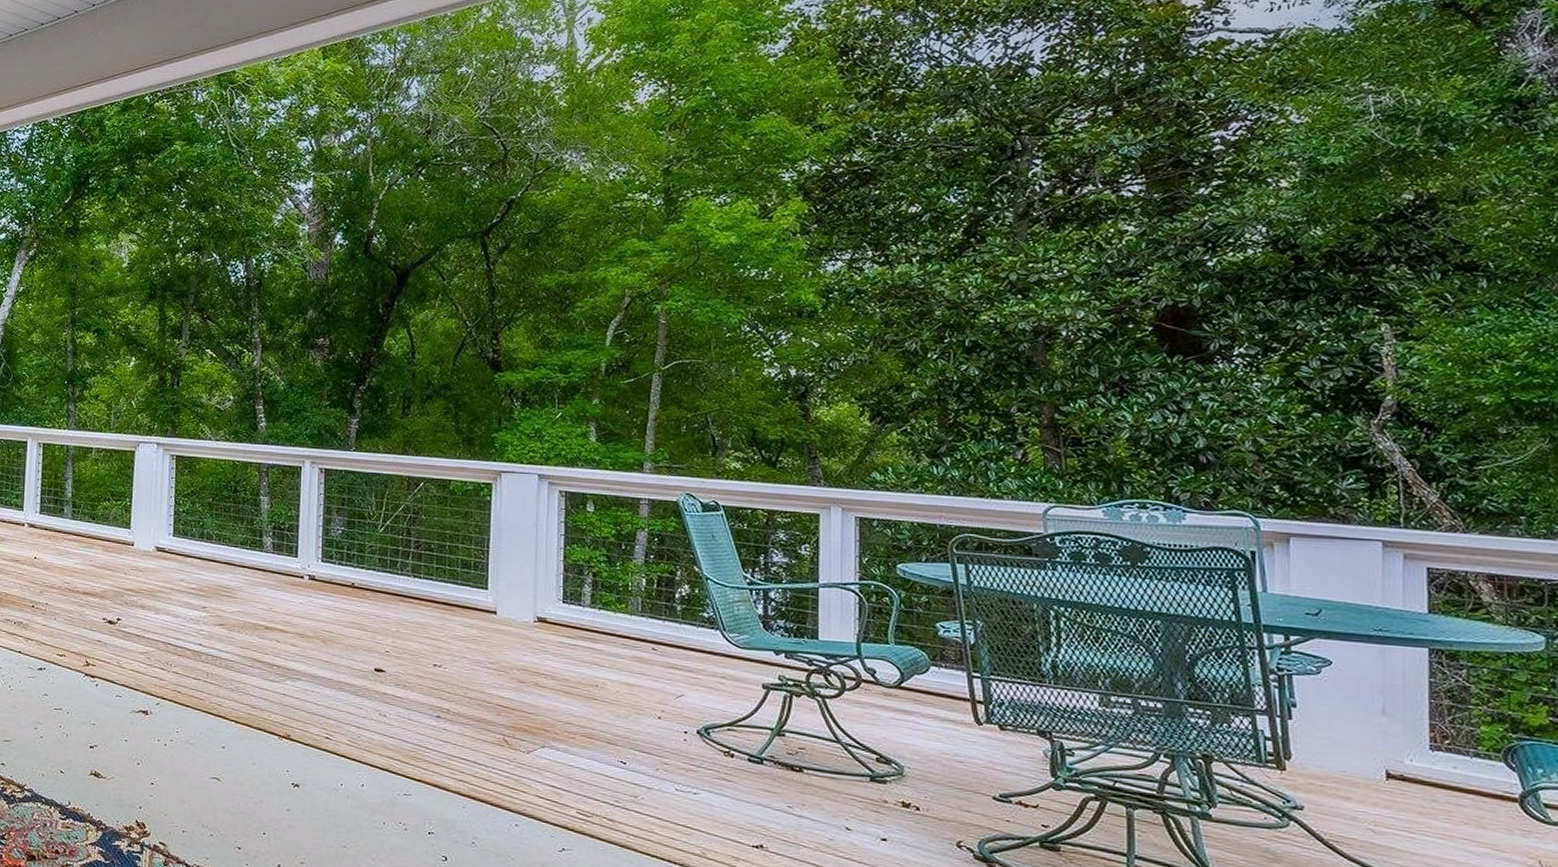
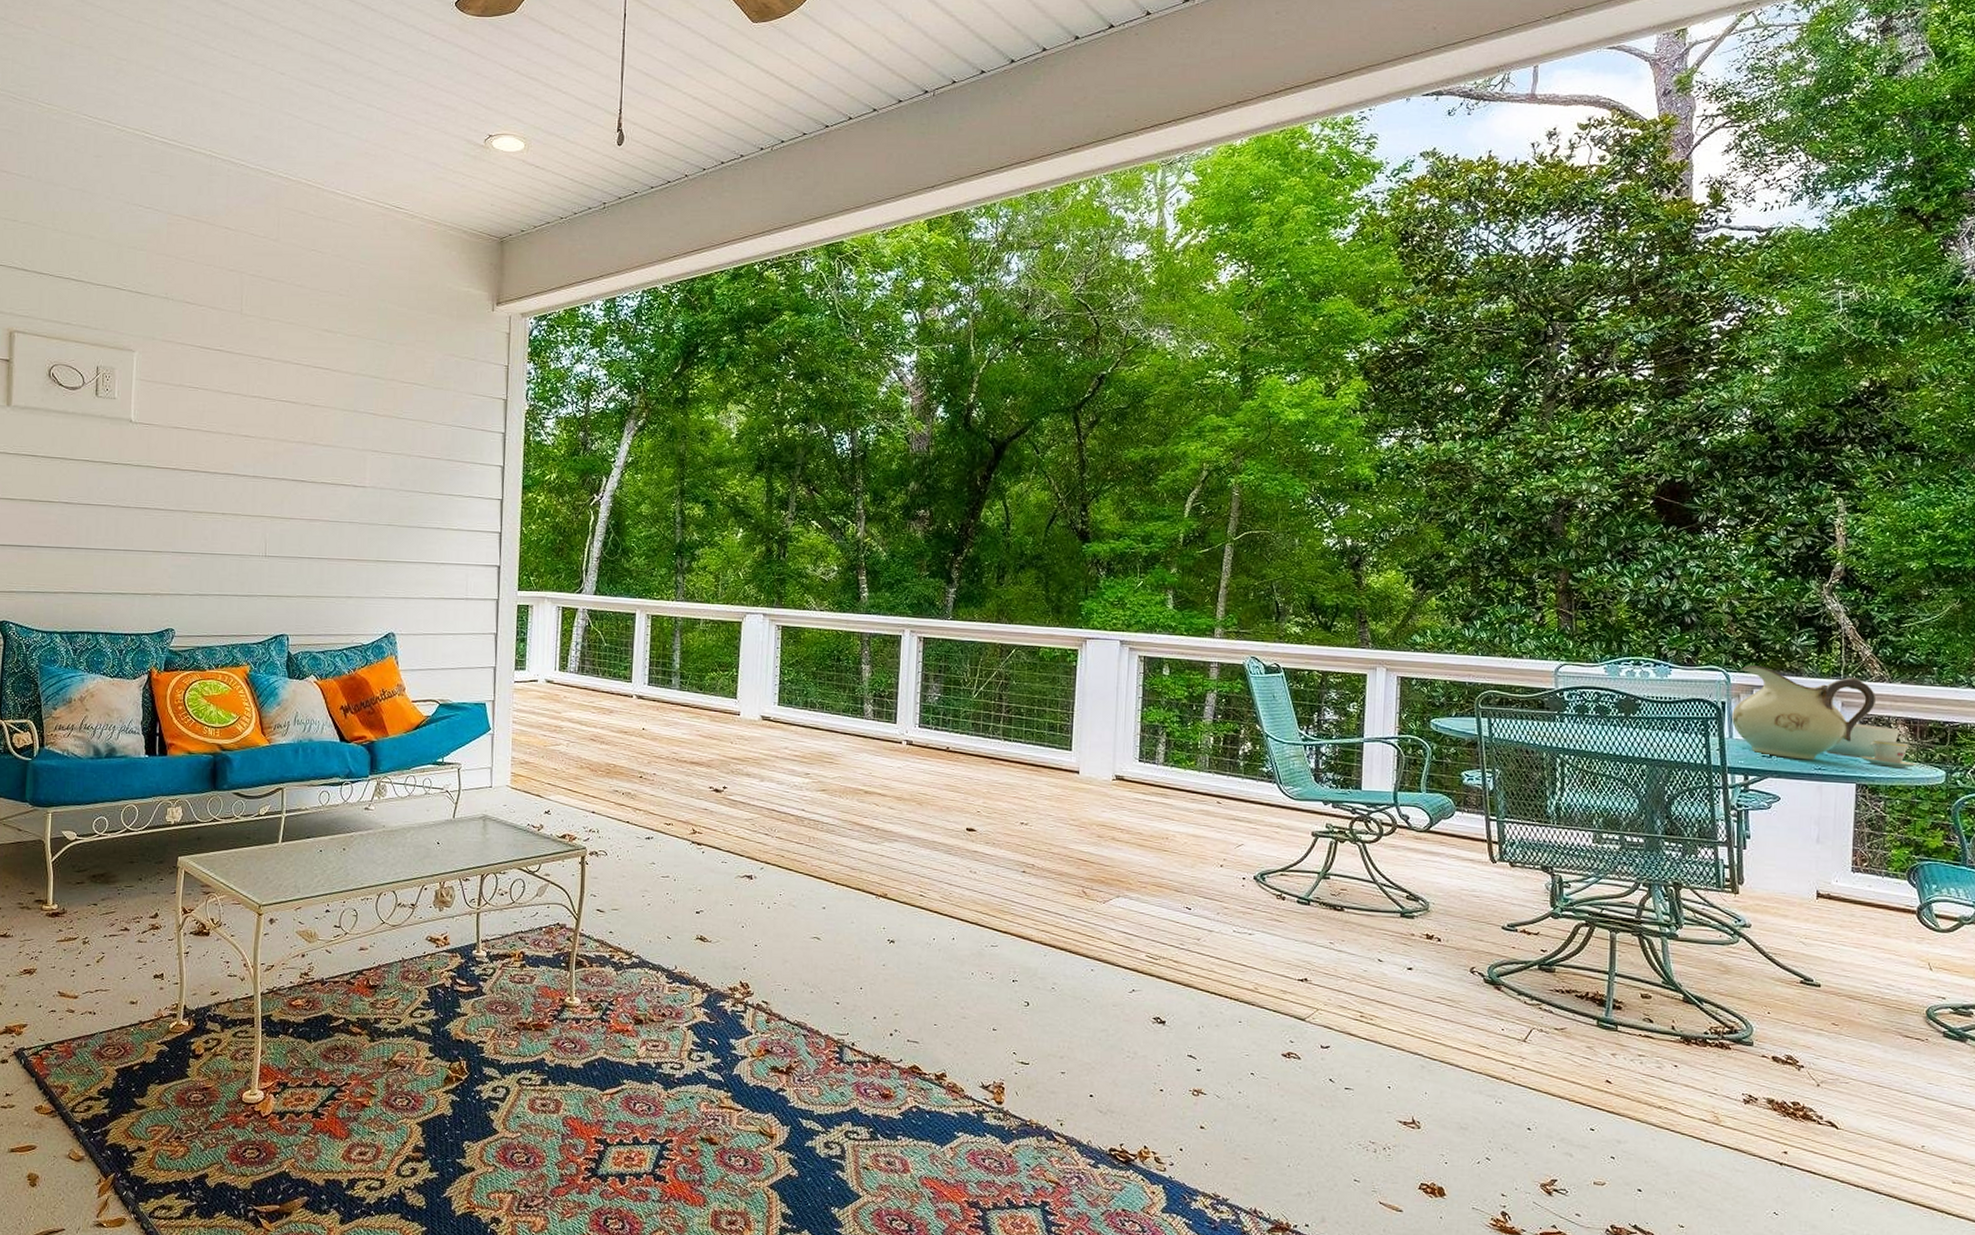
pitcher: none [1265,510,1449,620] -> present [1732,665,1877,761]
bowl: none [1388,578,1483,619] -> present [1826,723,1901,759]
teacup: none [1431,598,1508,632] -> present [1859,739,1918,769]

